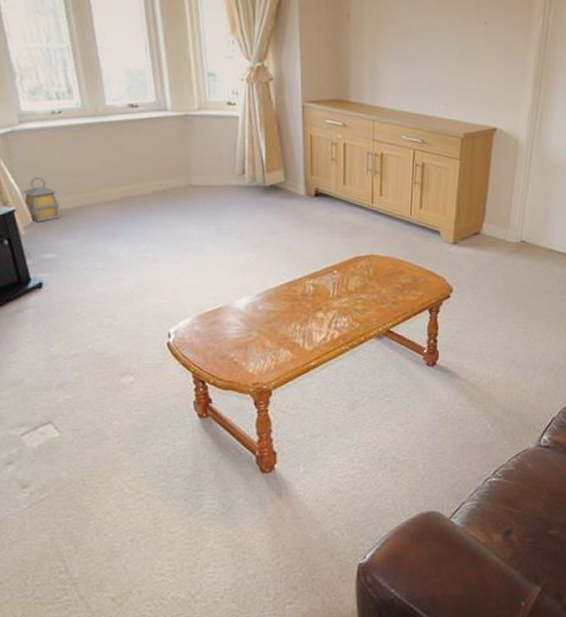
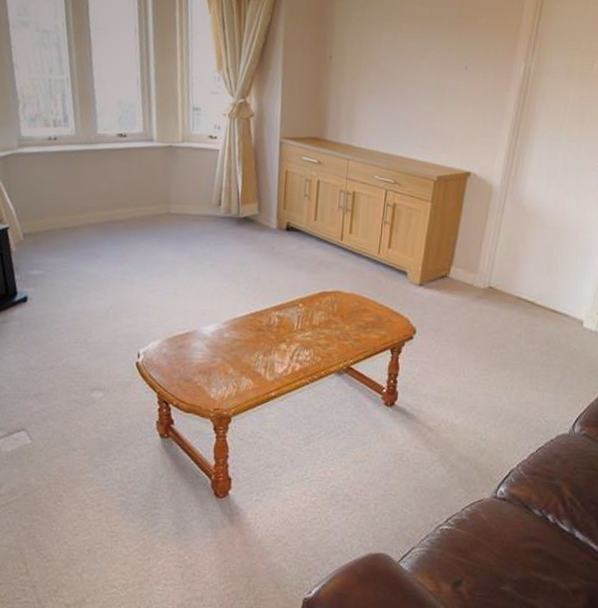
lantern: present [22,177,60,222] -> none [16,198,48,240]

